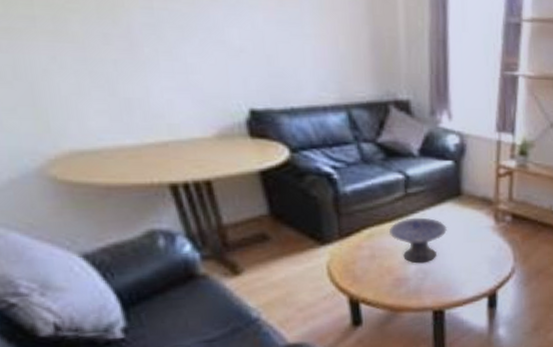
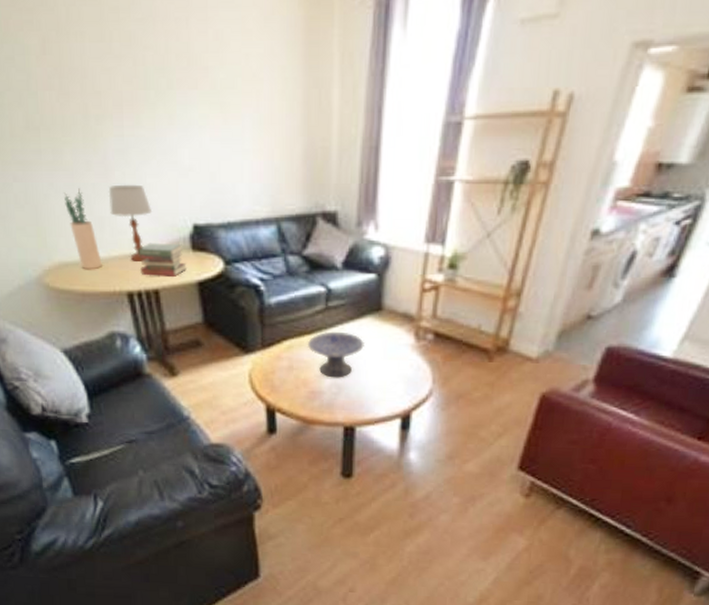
vase: none [73,64,133,159] -> present [64,188,102,270]
table lamp: none [136,62,196,149] -> present [108,184,152,261]
books: none [180,128,245,167] -> present [137,242,187,278]

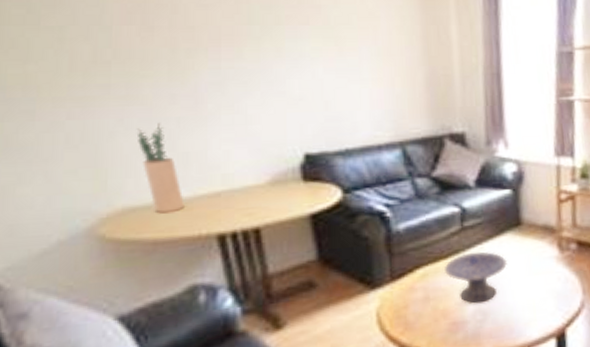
table lamp: present [108,184,152,261] -> none [197,116,253,199]
books: present [137,242,187,278] -> none [233,175,296,214]

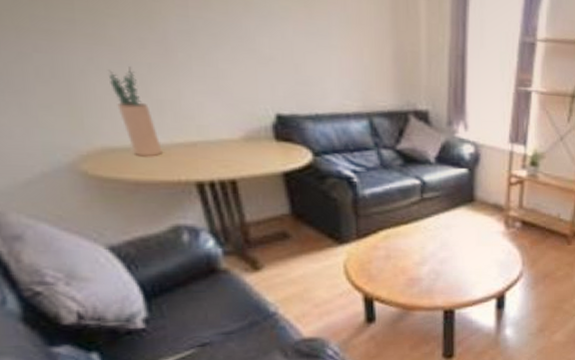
decorative bowl: present [445,251,507,304] -> none [405,221,459,265]

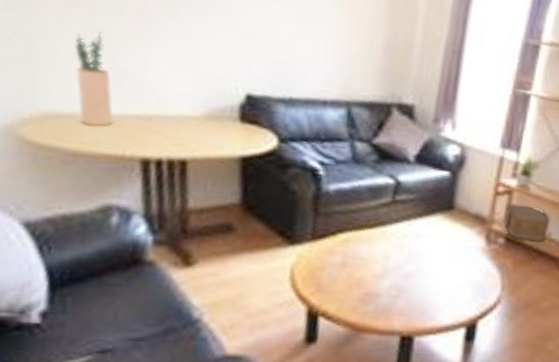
woven basket: none [520,192,558,223] -> present [505,204,550,242]

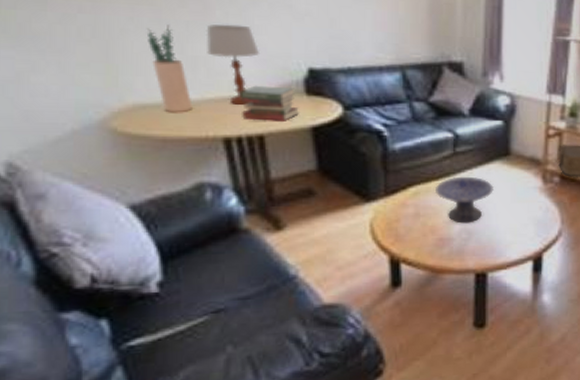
table lamp: none [138,36,195,126] -> present [206,24,259,105]
books: none [166,105,230,149] -> present [239,85,299,123]
decorative bowl: none [368,227,432,280] -> present [436,176,494,224]

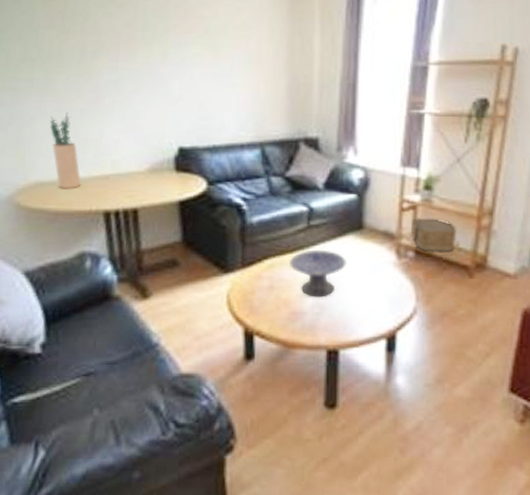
table lamp: present [206,24,259,105] -> none [96,110,138,181]
books: present [239,85,299,123] -> none [119,163,169,197]

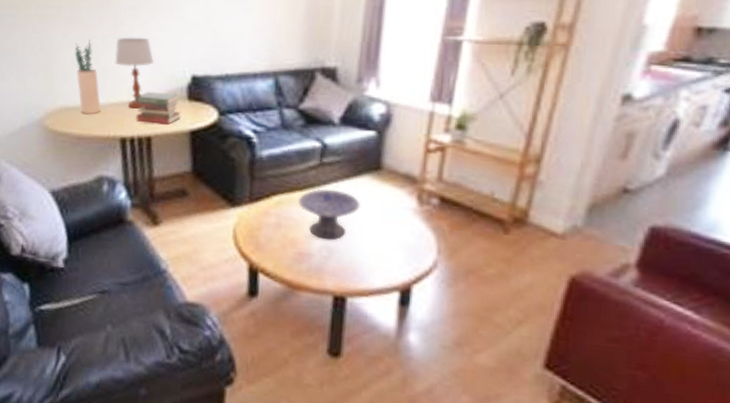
table lamp: none [96,110,138,181] -> present [115,37,154,109]
books: none [119,163,169,197] -> present [135,91,181,126]
woven basket: present [413,218,457,252] -> none [438,161,492,203]

